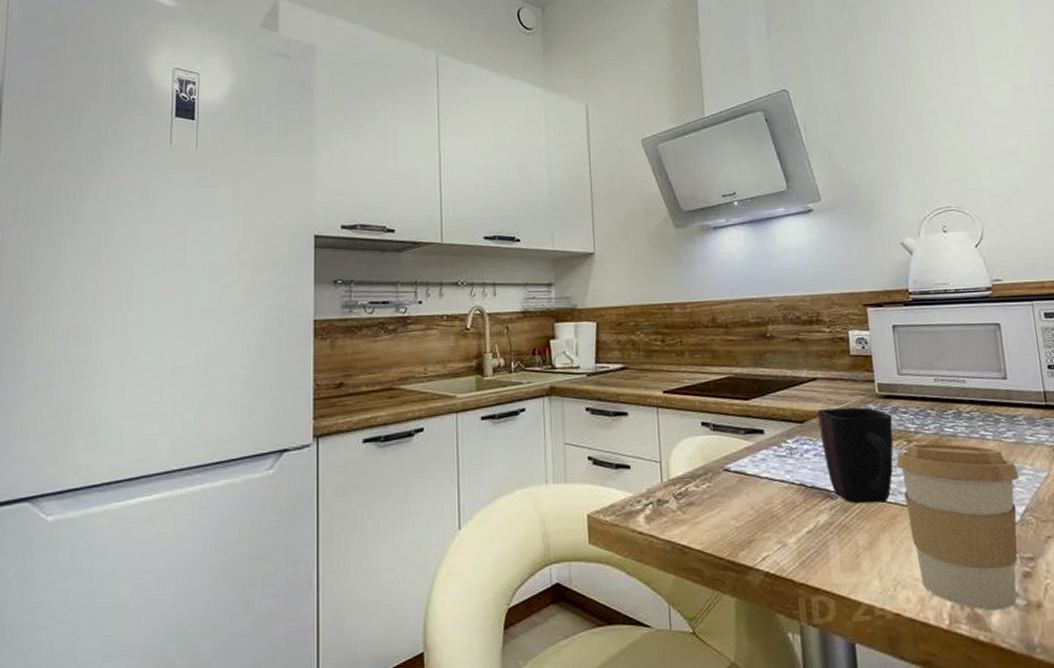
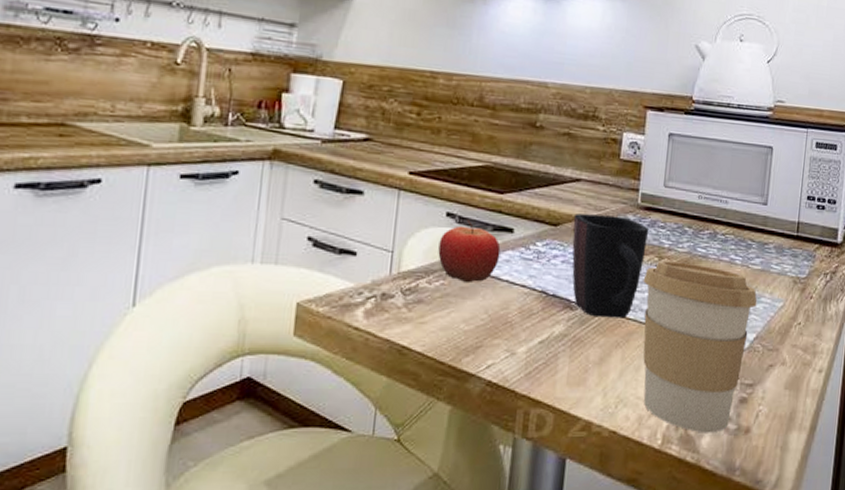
fruit: none [699,426,756,484] -> present [438,219,501,283]

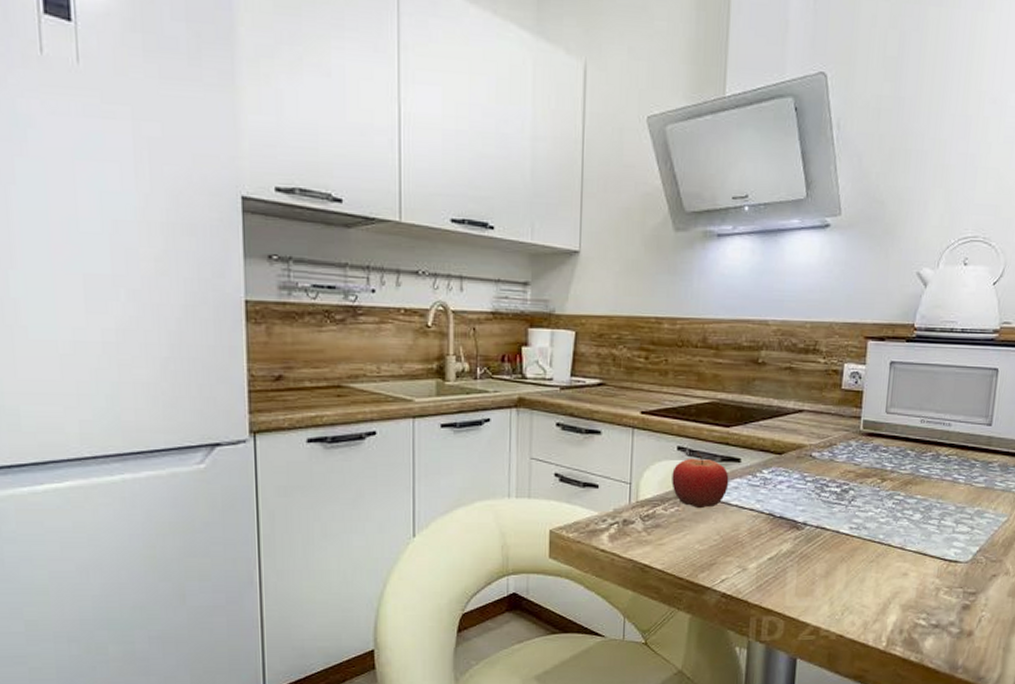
mug: present [572,213,650,318] -> none [797,442,872,536]
coffee cup: present [643,261,758,433] -> none [866,483,981,636]

